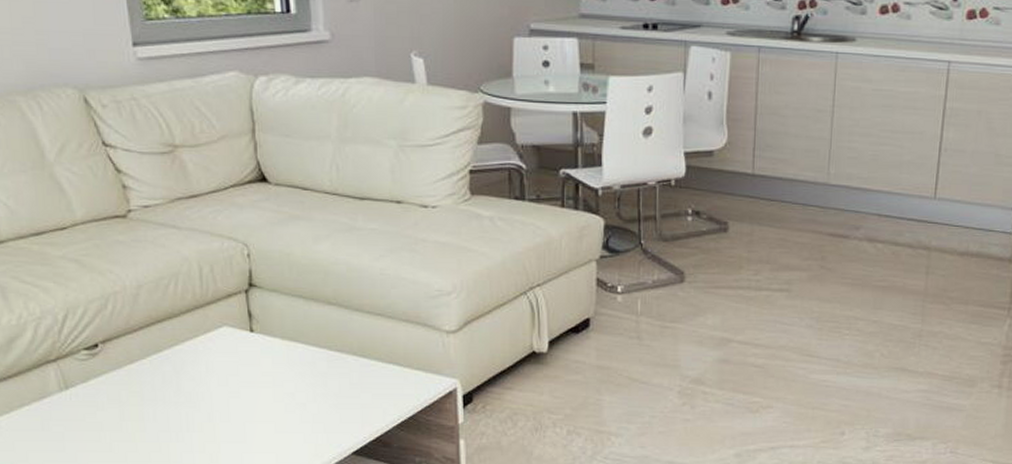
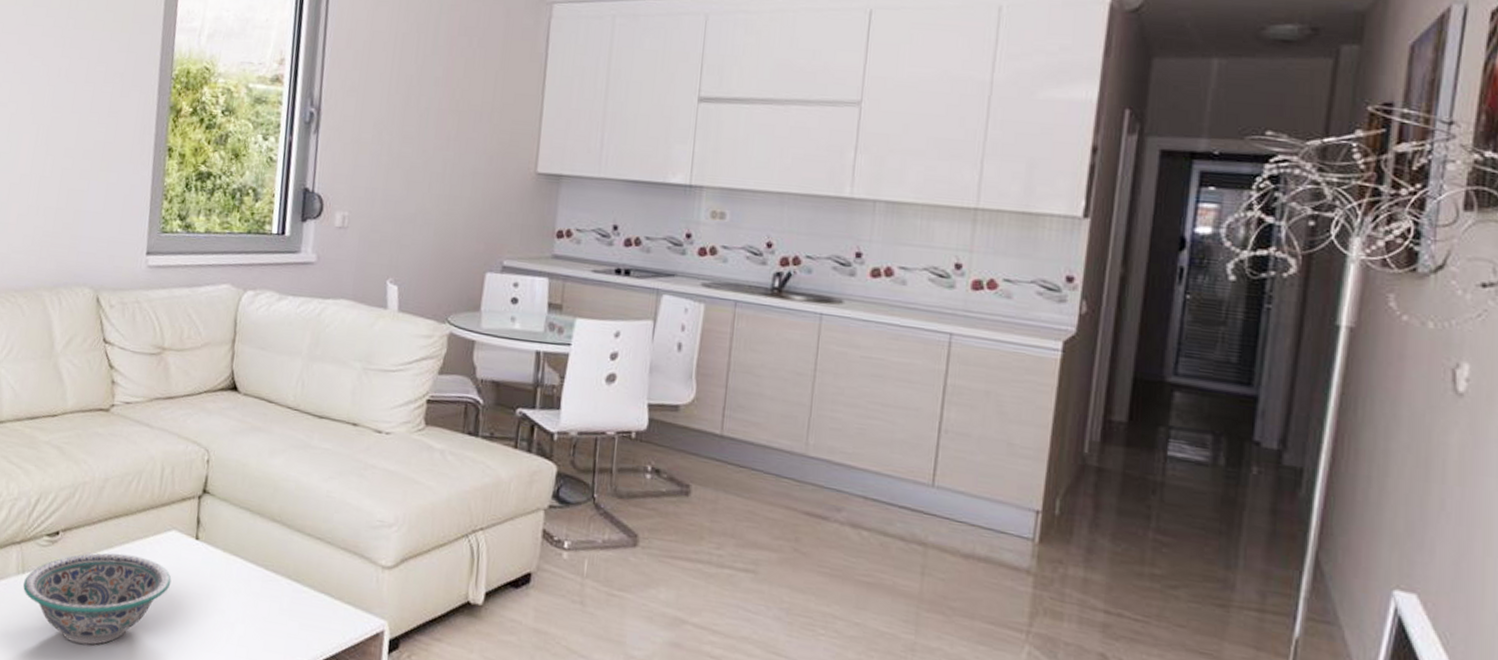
decorative bowl: none [70,356,232,446] -> present [23,553,172,645]

